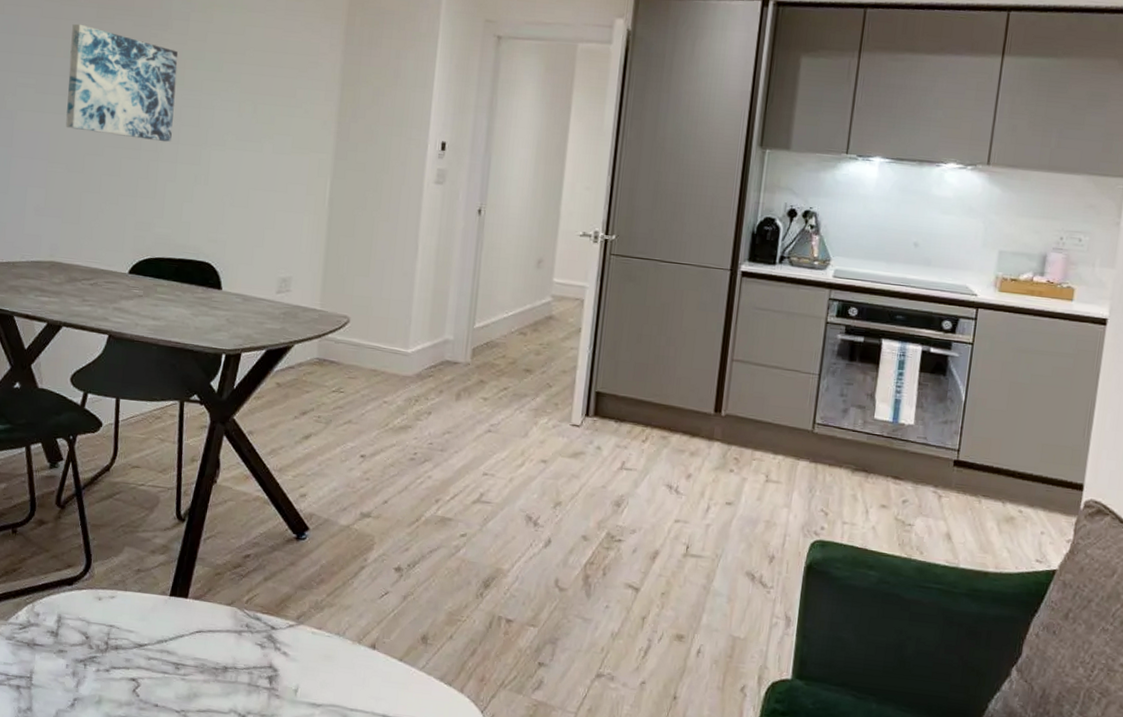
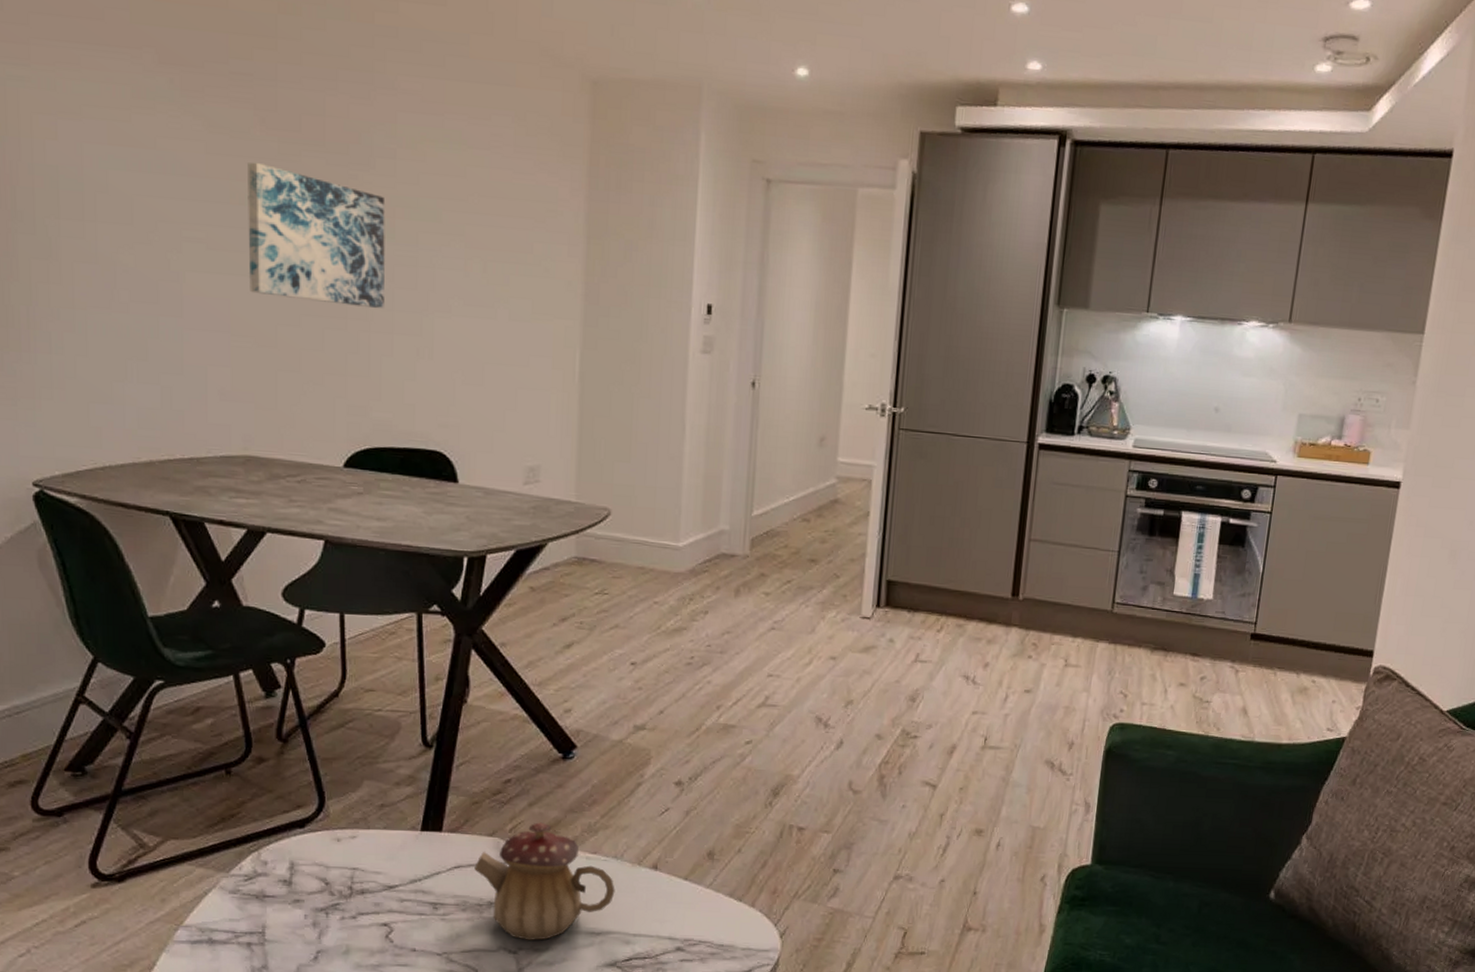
teapot: none [213,596,337,707] -> present [474,822,615,940]

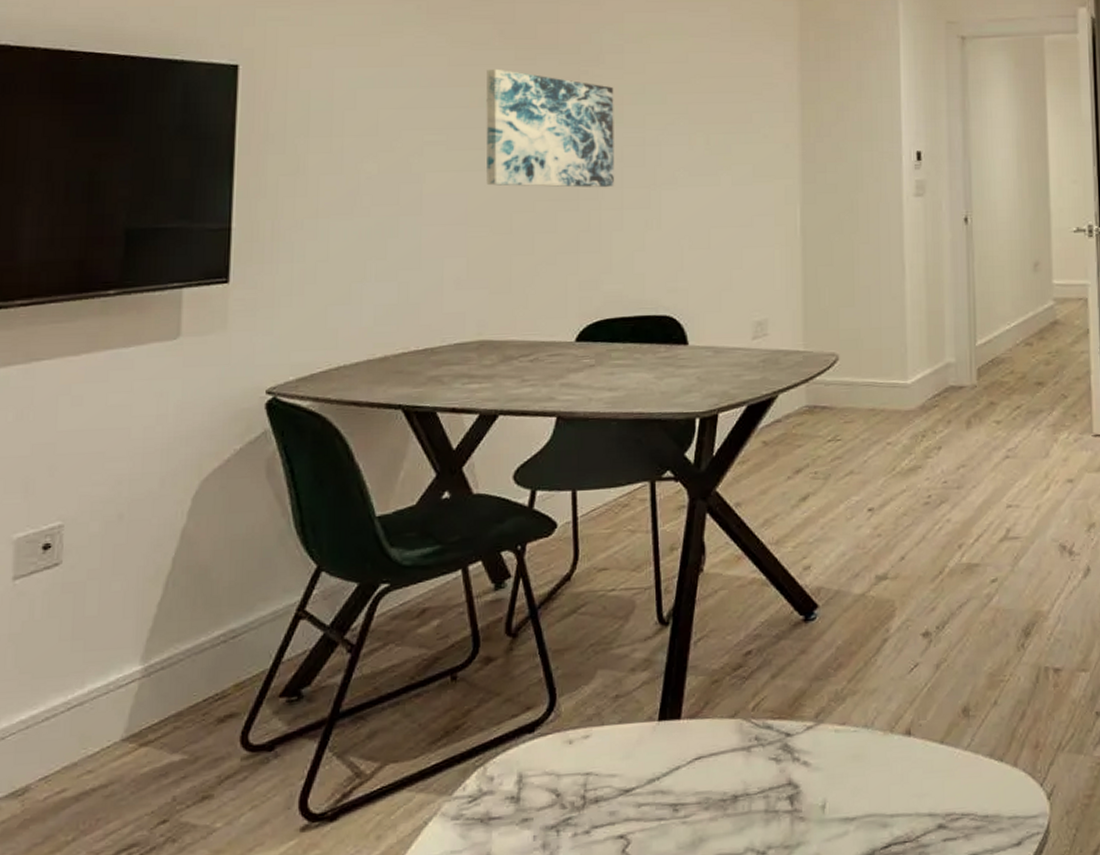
teapot: present [474,822,615,940] -> none [716,695,868,837]

